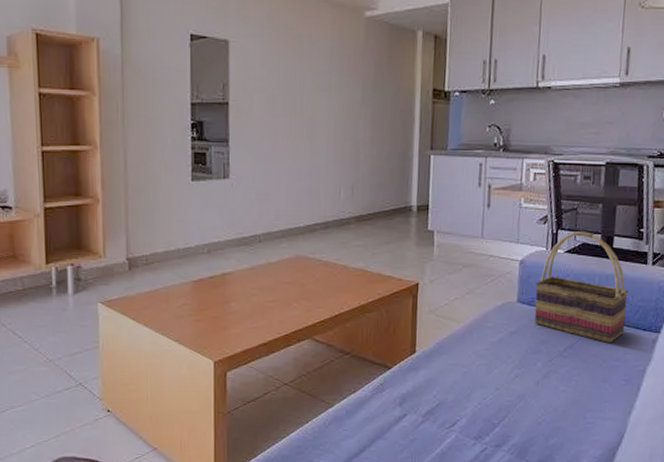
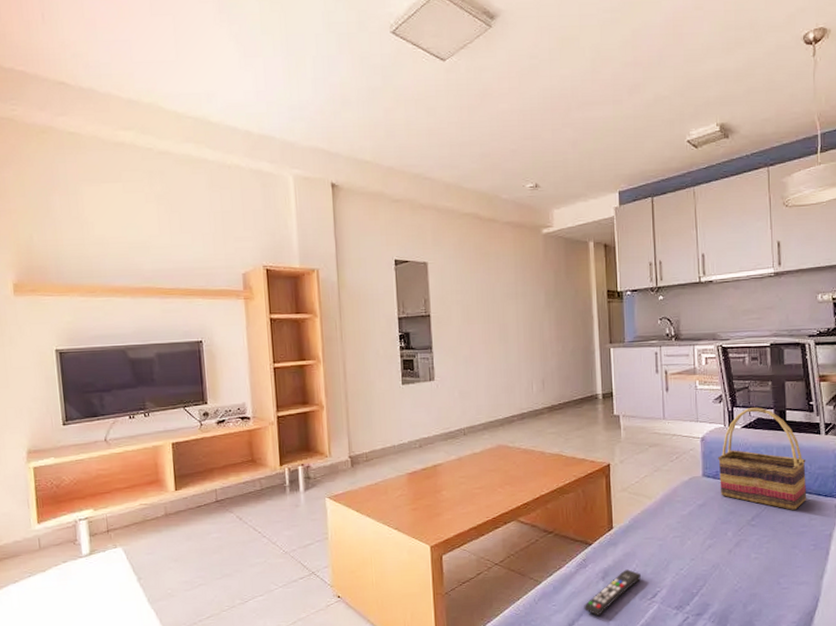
remote control: none [377,396,441,443] -> present [584,569,641,616]

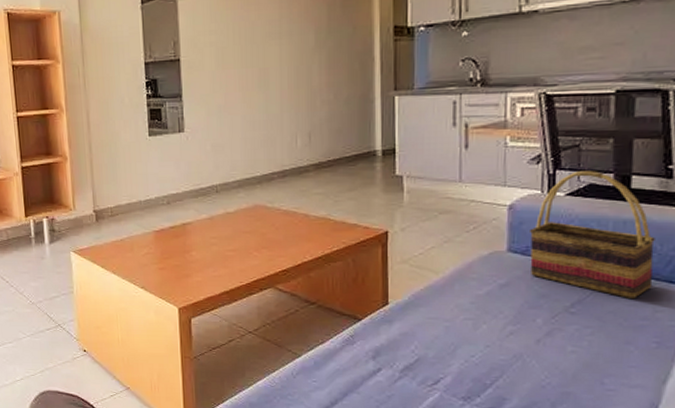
remote control: present [584,569,641,616] -> none [349,350,420,397]

